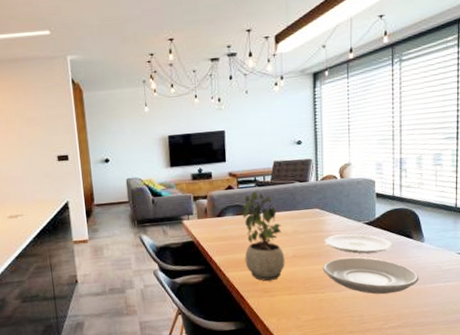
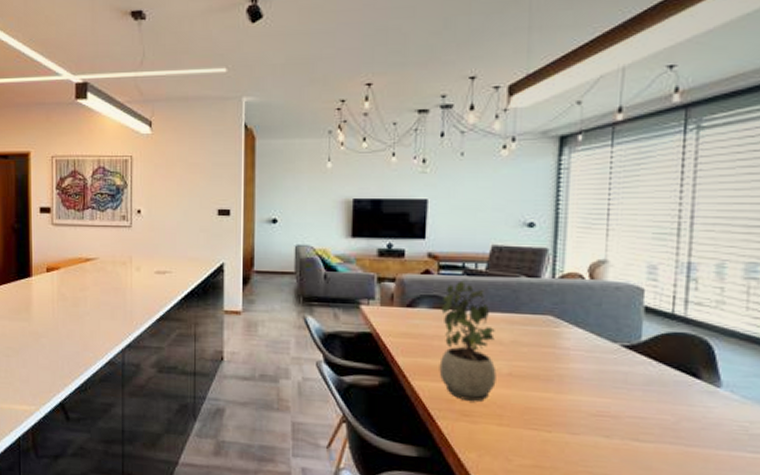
plate: present [322,257,419,295] -> none [551,388,709,453]
plate: present [324,234,393,254] -> none [557,355,667,390]

